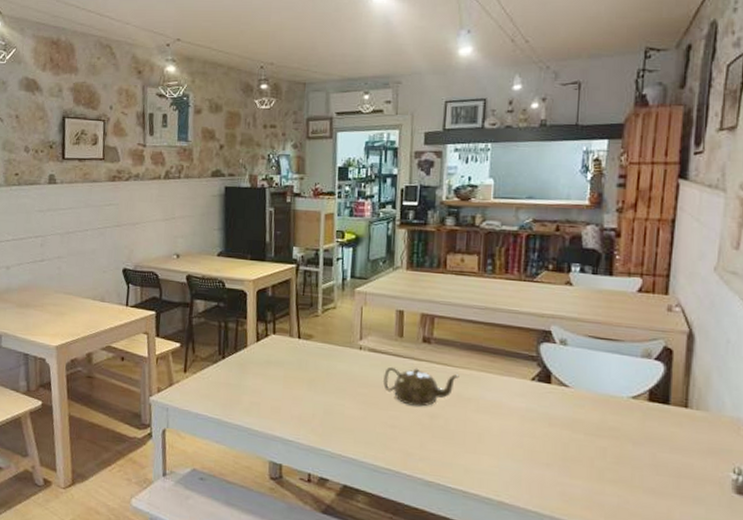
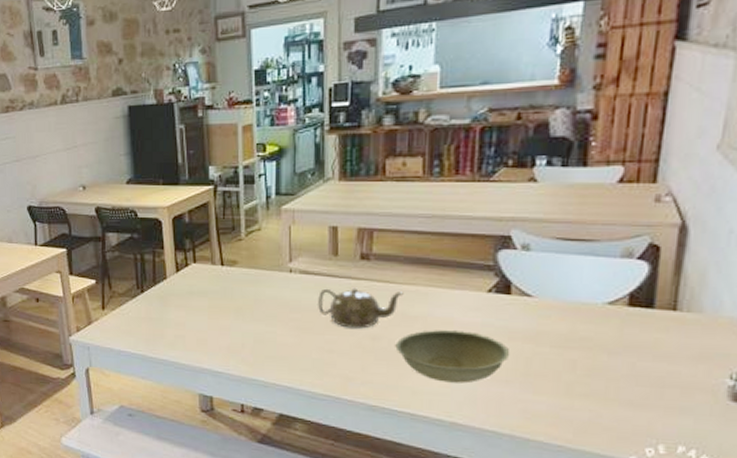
bowl: none [451,412,551,464] -> present [395,329,510,384]

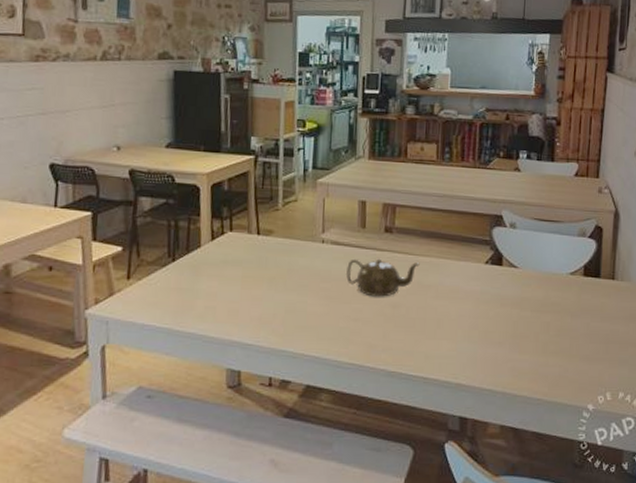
bowl: present [395,329,510,384] -> none [412,297,502,346]

